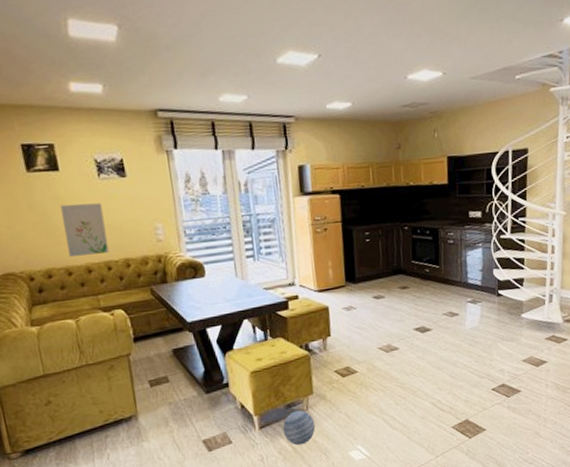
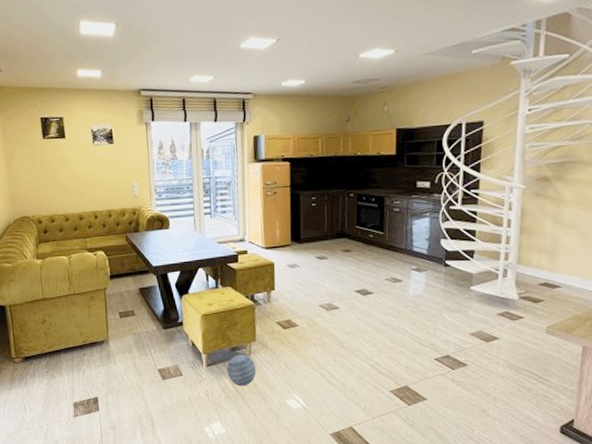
wall art: present [61,203,109,257] -> none [64,164,97,206]

